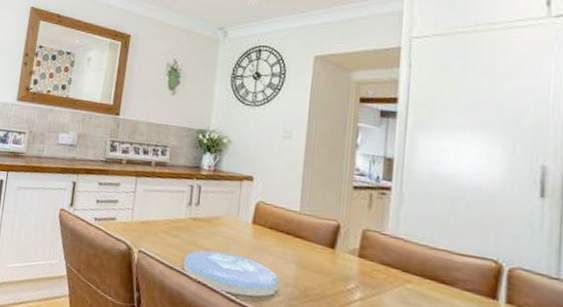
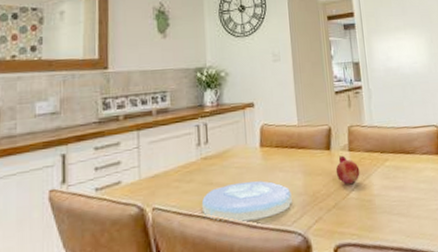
fruit: none [337,259,369,296] -> present [335,155,360,185]

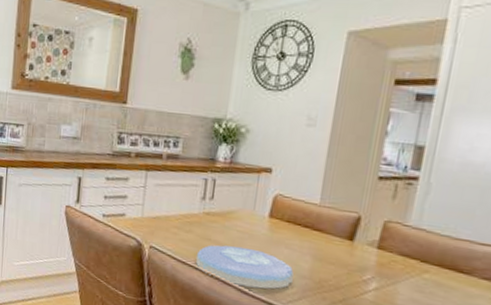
fruit: present [335,155,360,185] -> none [353,250,386,286]

